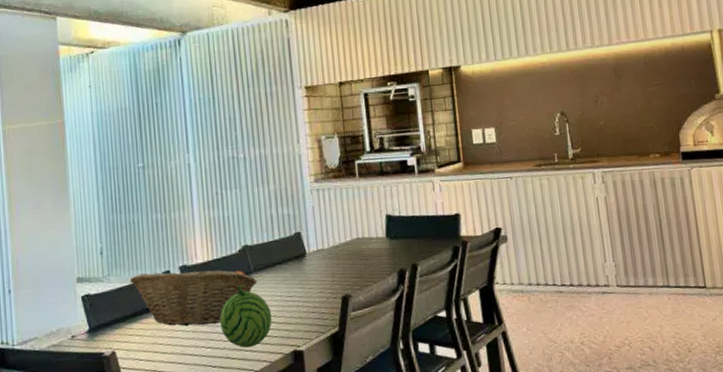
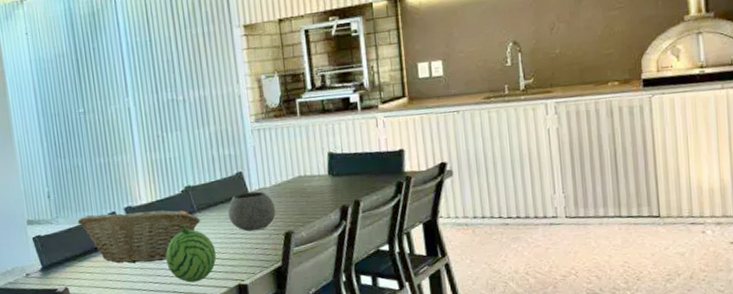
bowl: none [285,252,333,294] -> present [227,191,276,232]

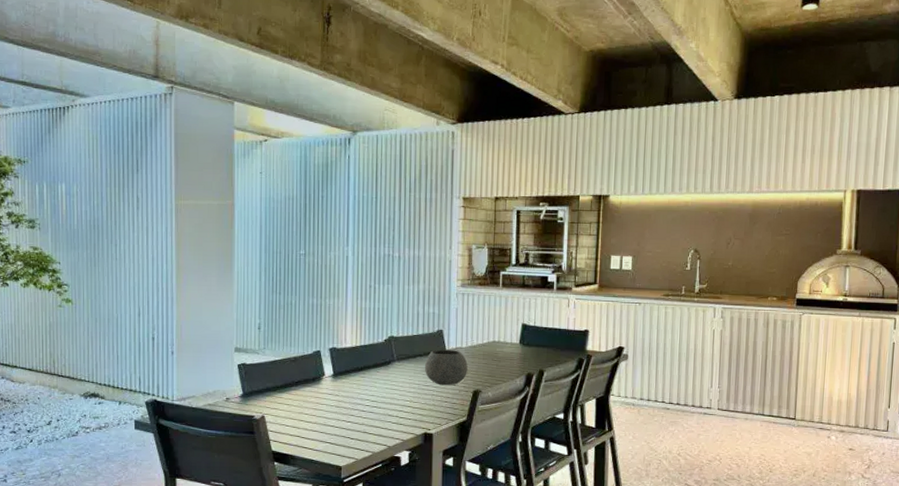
fruit basket: present [77,207,201,263] -> none [283,350,399,402]
fruit: present [165,224,217,283] -> none [361,370,408,426]

